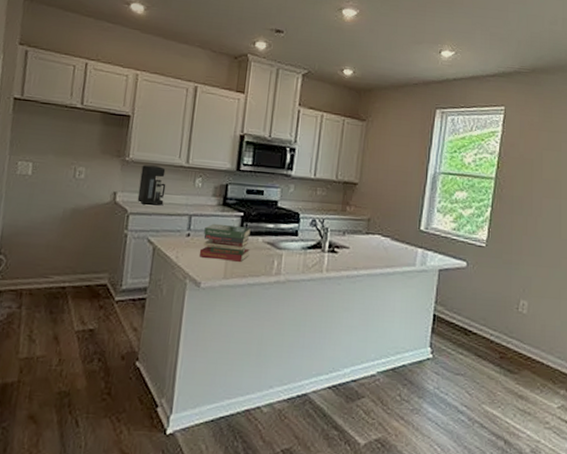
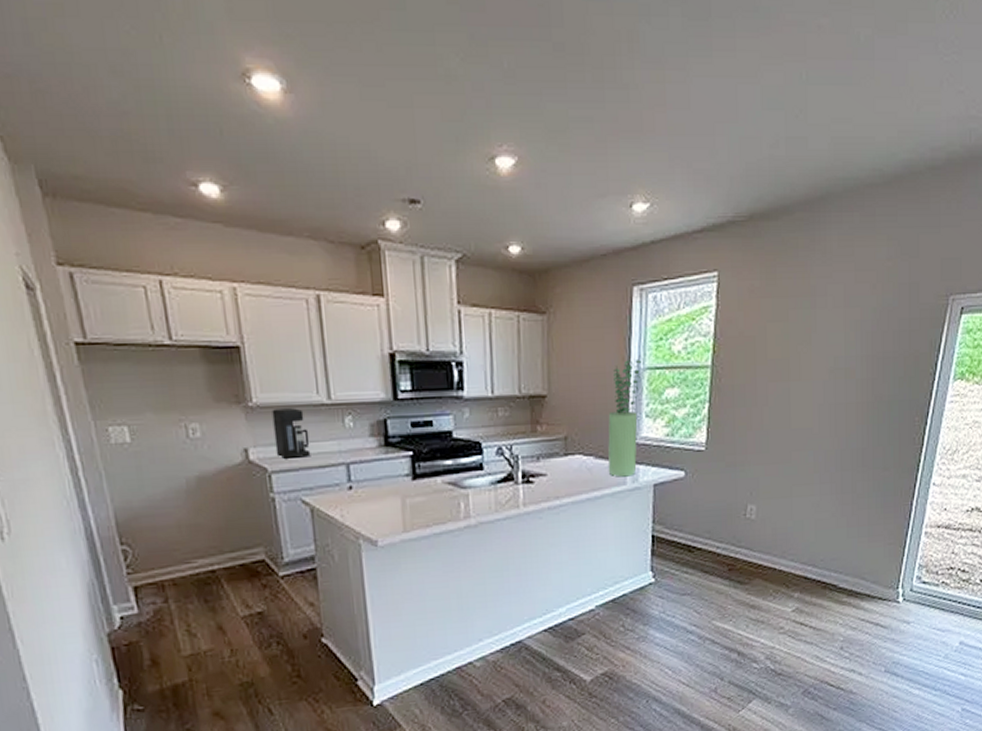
books: present [199,223,251,263] -> none [367,468,429,512]
vase: none [401,161,438,260] -> present [607,355,641,477]

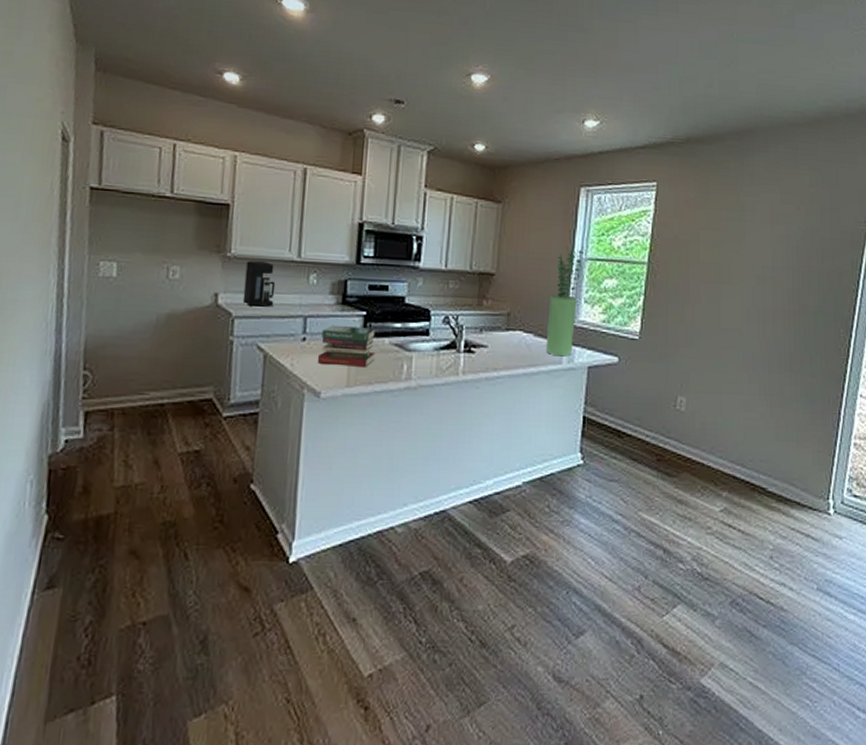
books: none [367,468,429,512] -> present [317,324,375,369]

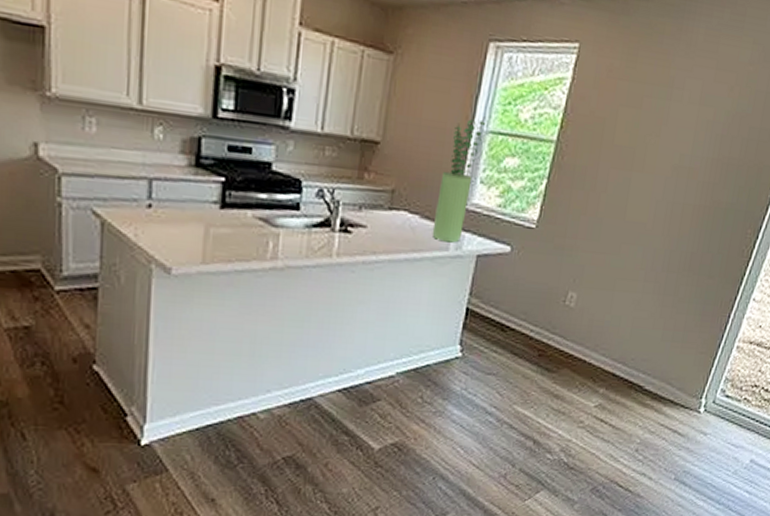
coffee maker: present [242,261,276,307] -> none [70,104,111,164]
books: present [317,324,375,369] -> none [166,190,236,244]

